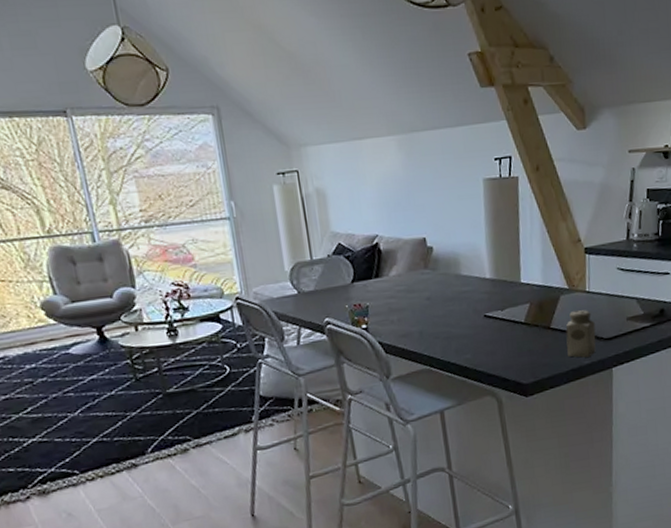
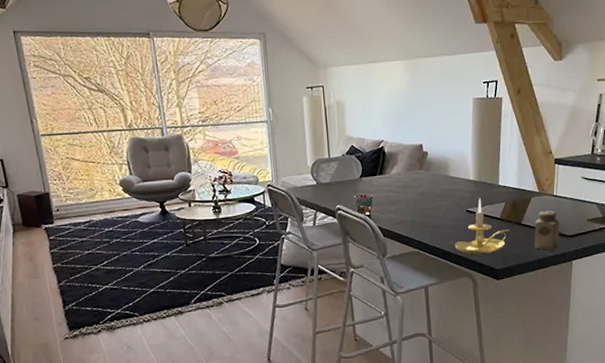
candle holder: none [472,299,537,369] -> present [454,198,510,255]

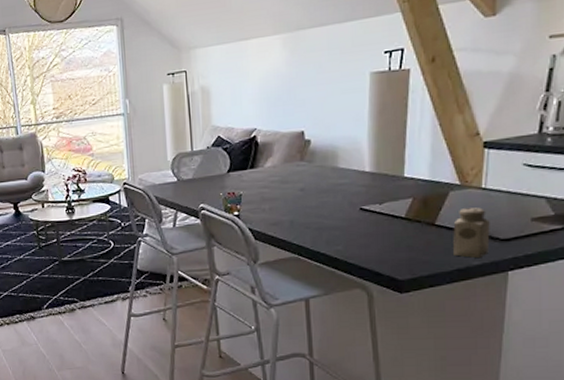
candle holder: present [454,198,510,255] -> none [344,193,419,262]

